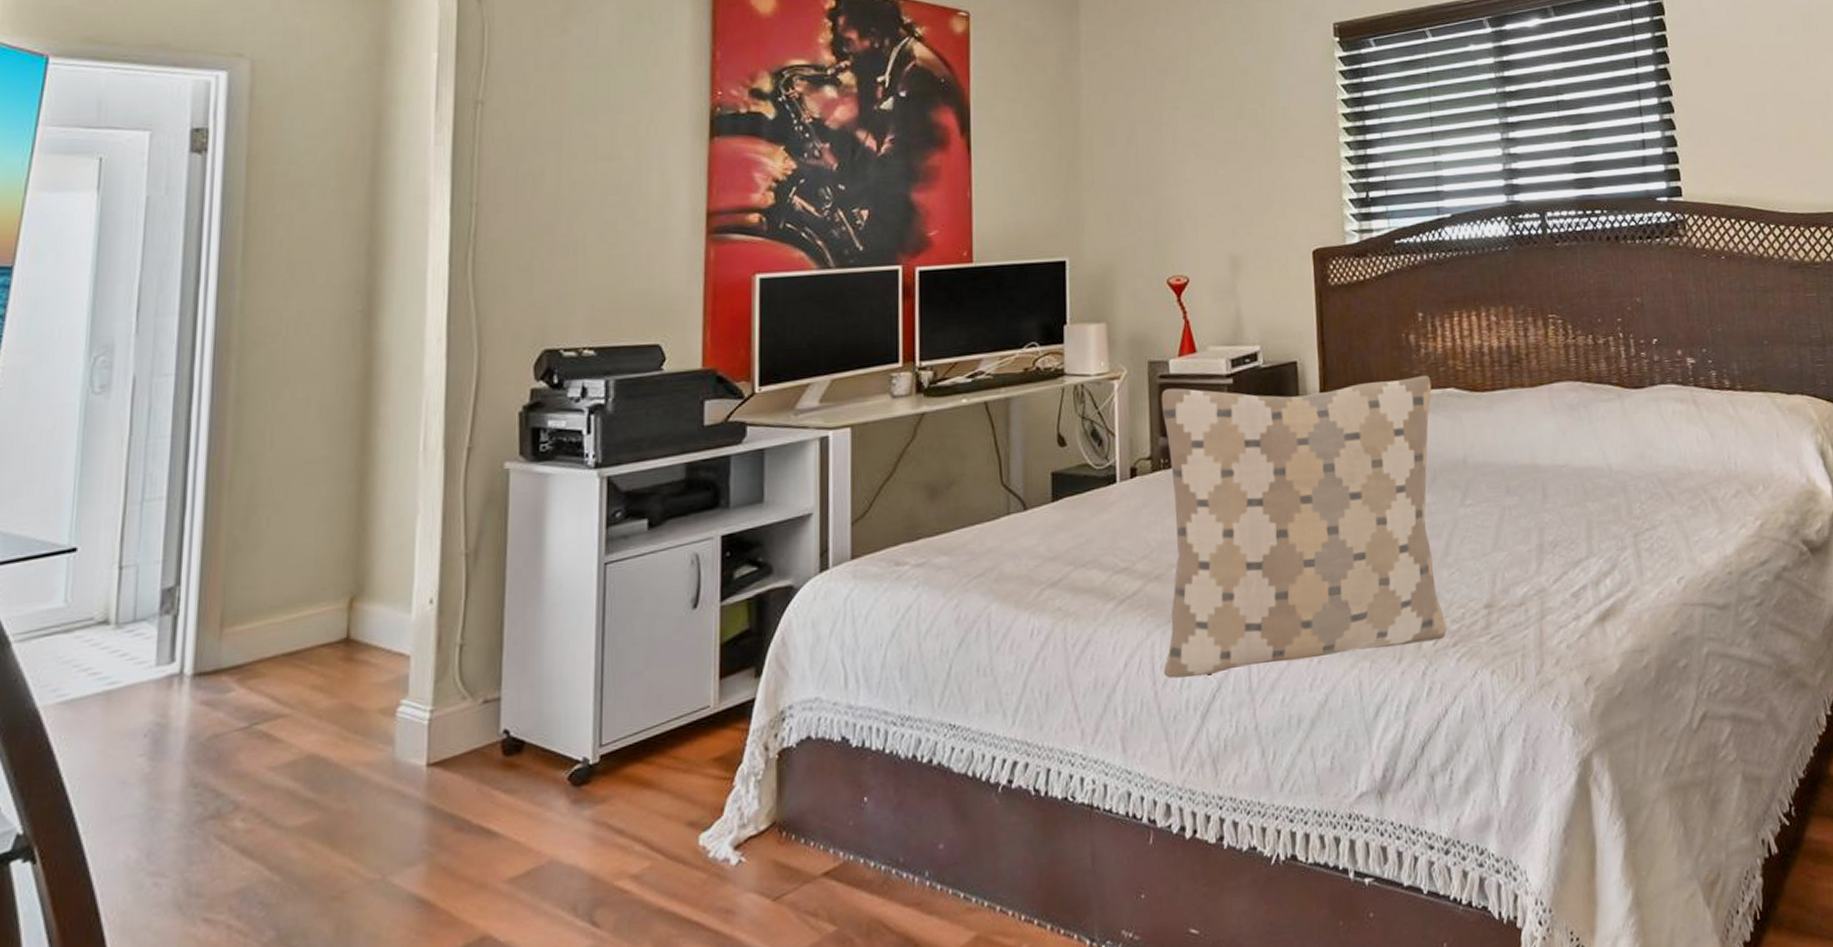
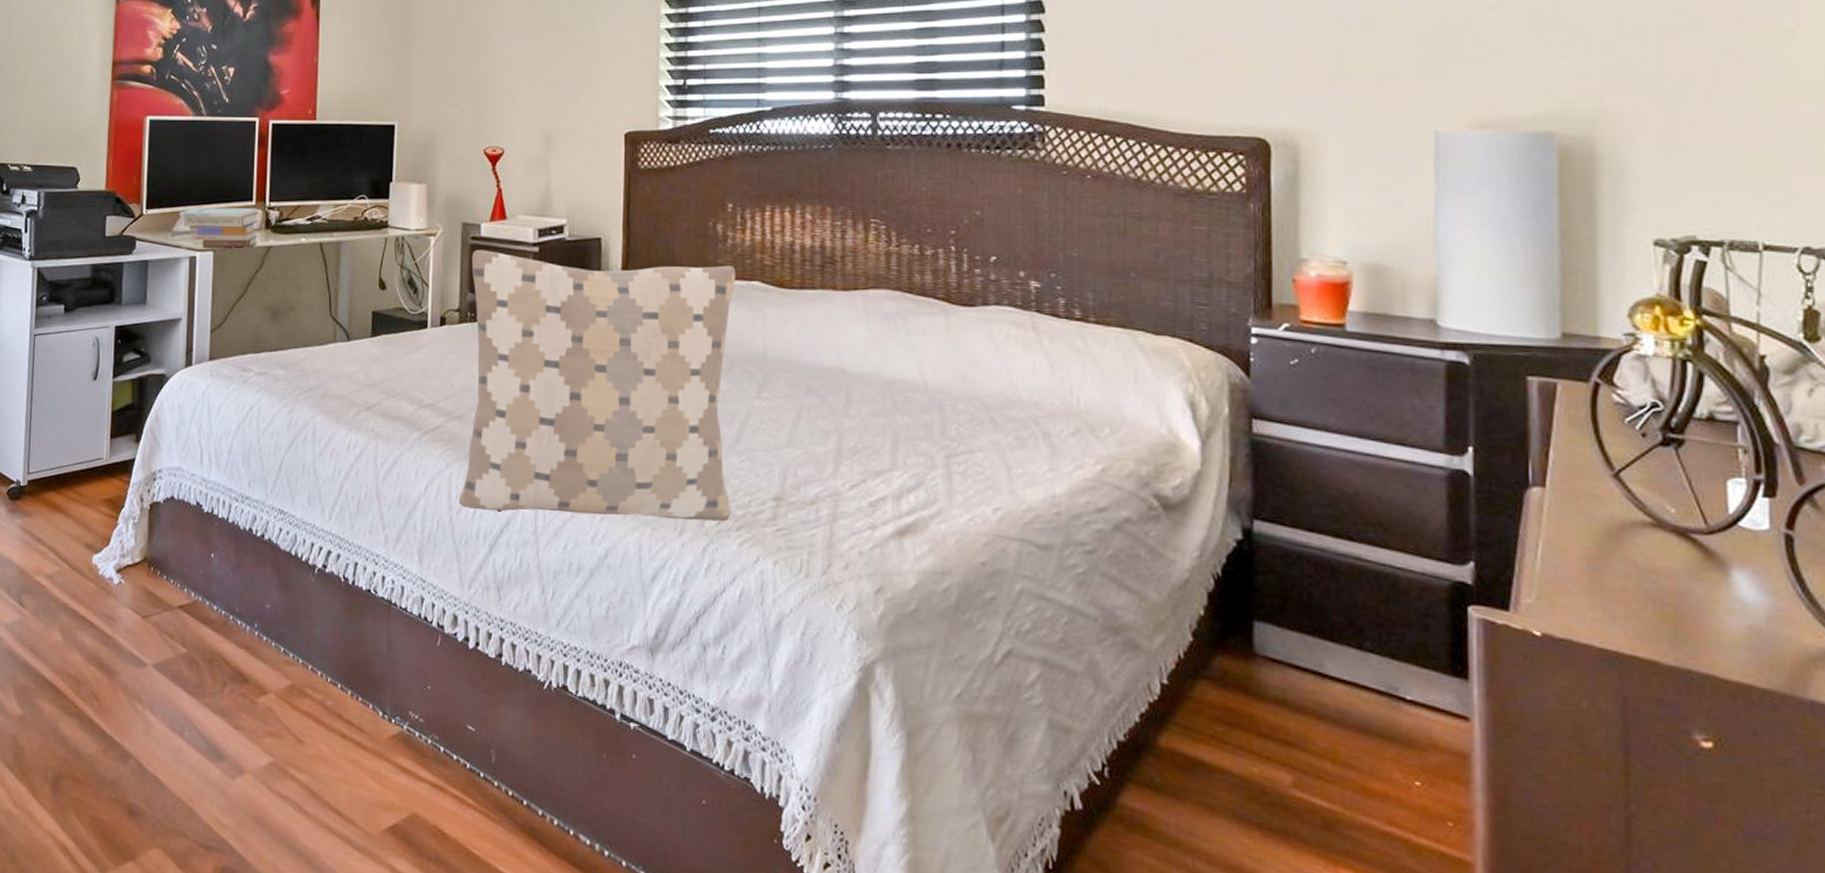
books: none [804,371,908,425] -> present [179,207,259,248]

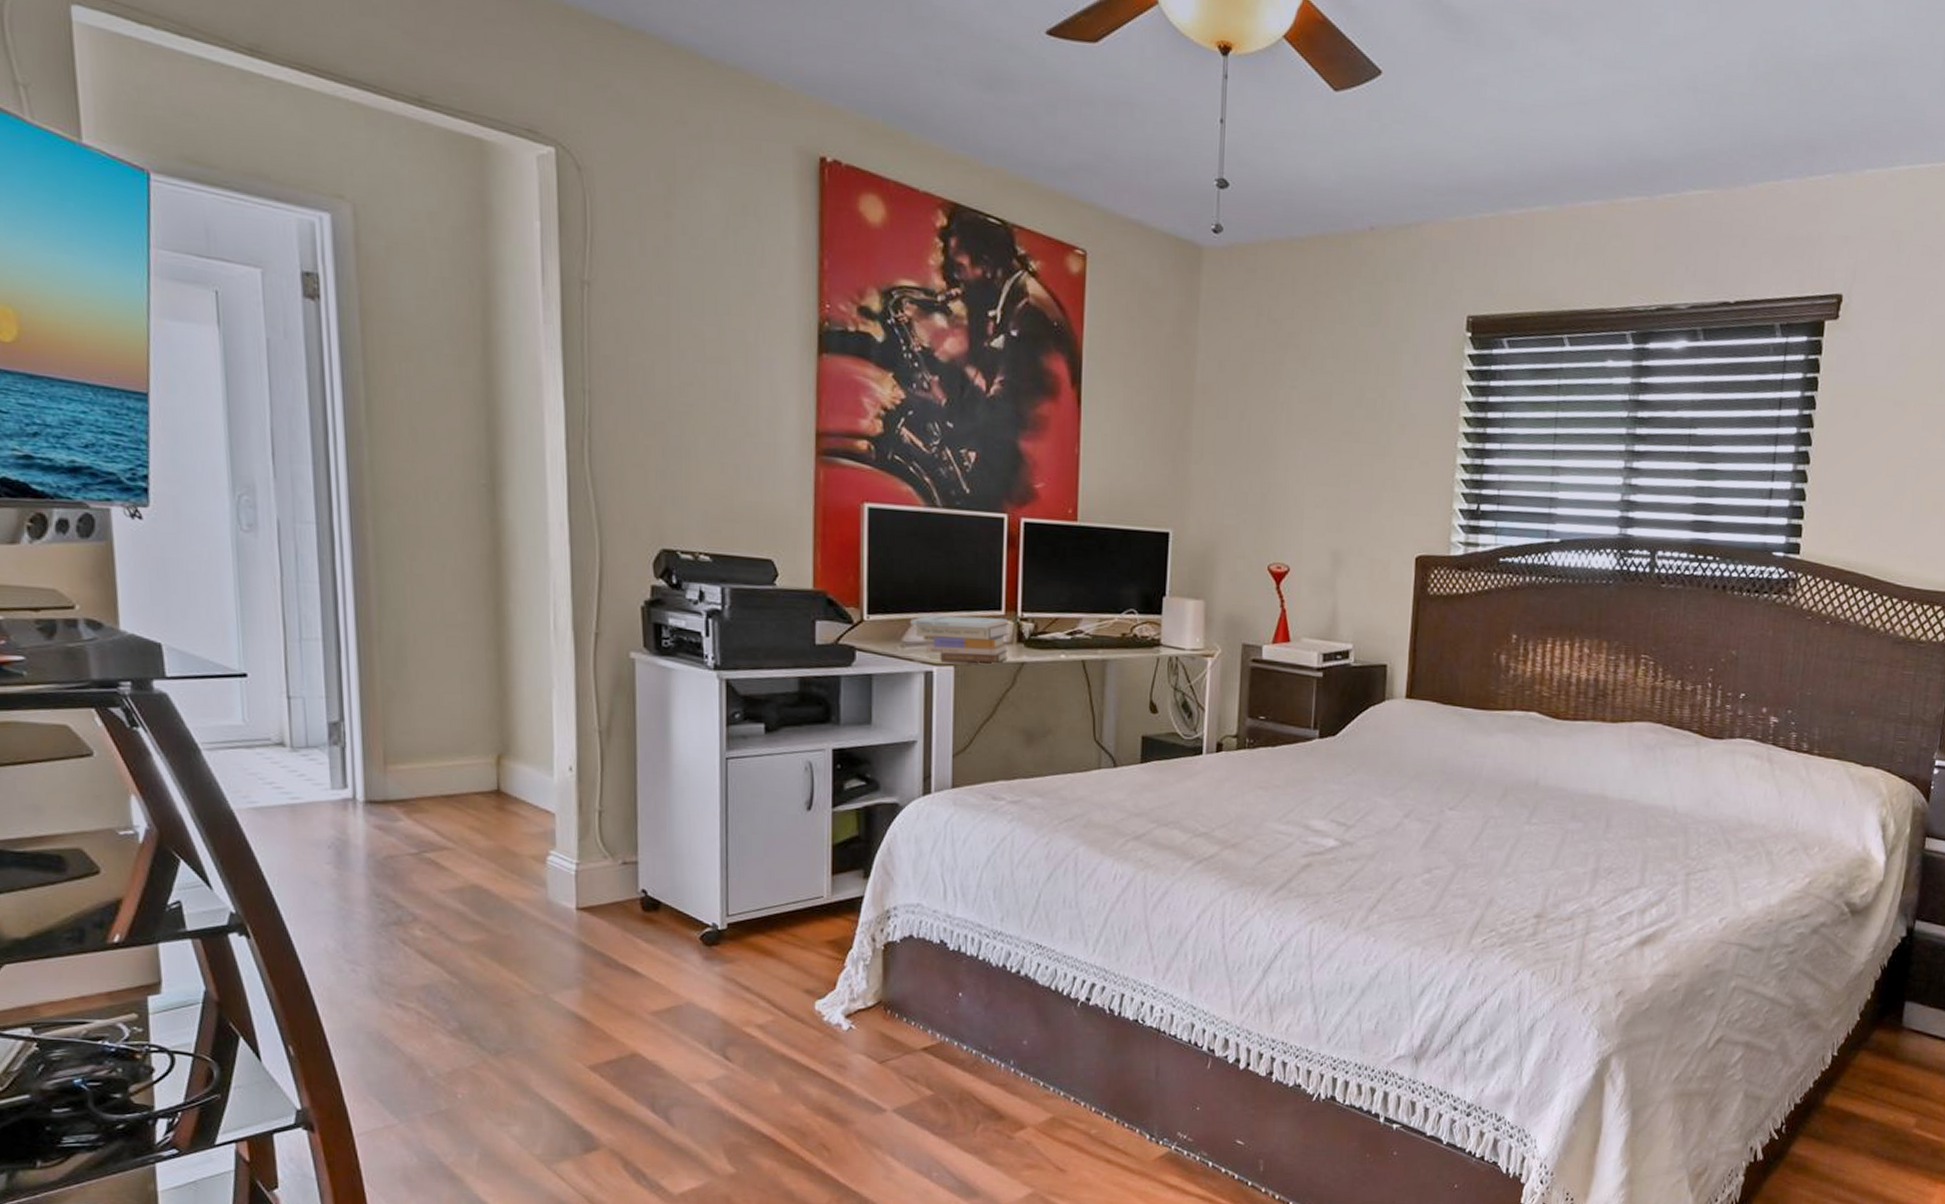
pillow: present [458,249,736,522] -> none [1232,673,1516,939]

